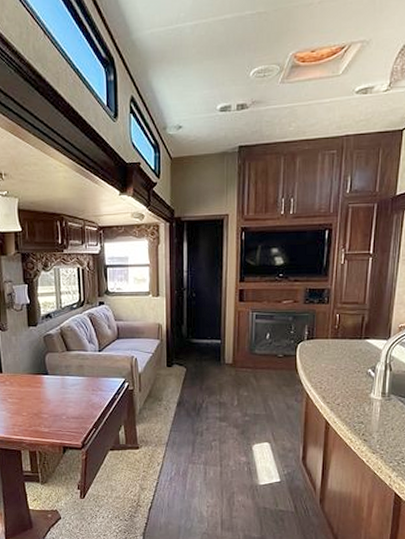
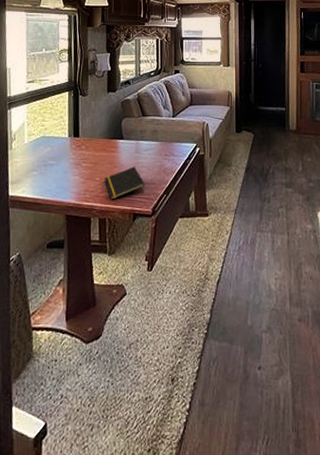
notepad: none [32,402,73,434] -> present [105,166,145,200]

